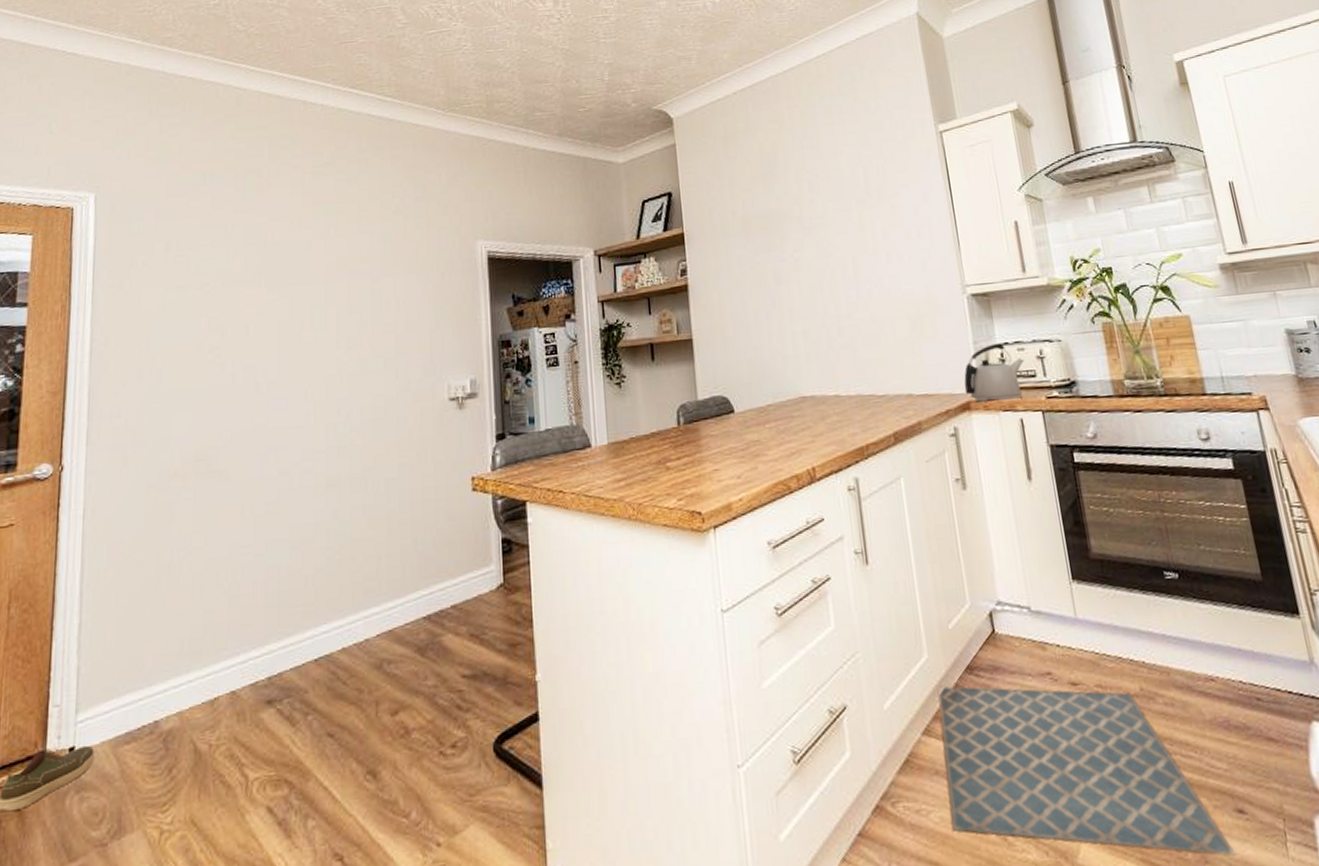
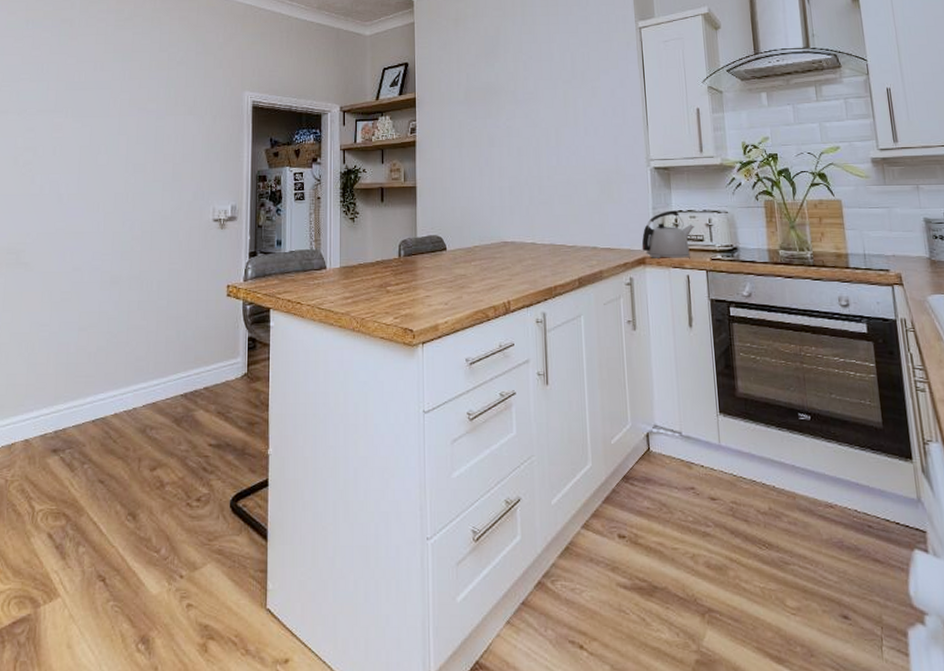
bath mat: present [937,685,1236,856] -> none [597,490,838,653]

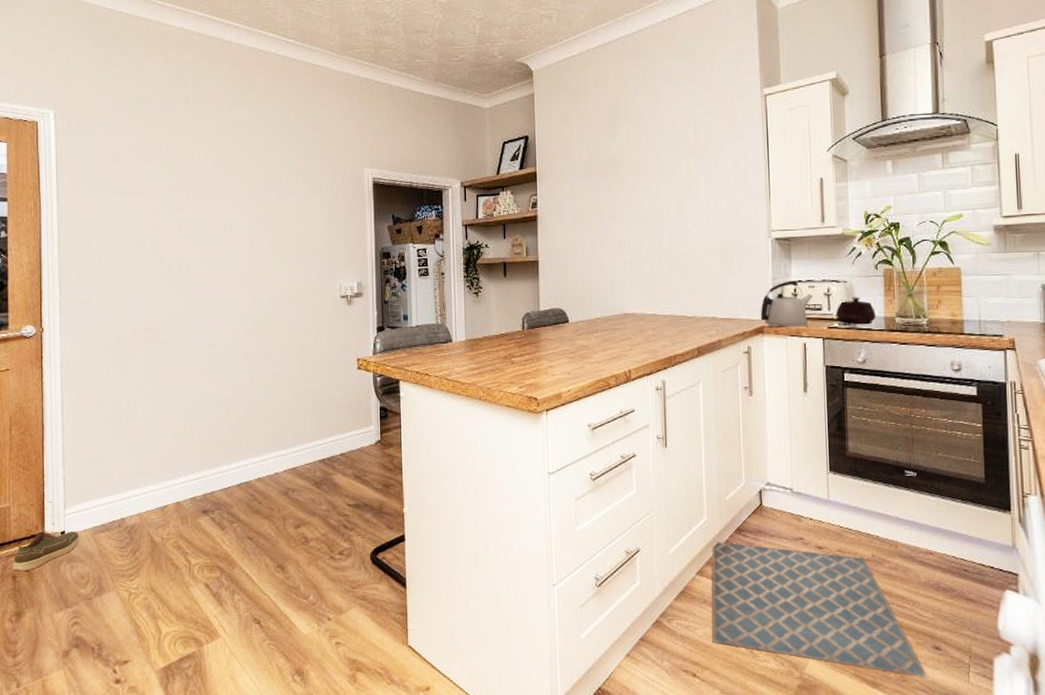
bath mat: none [597,490,838,653] -> present [711,541,928,678]
teapot: none [718,228,759,257] -> present [836,297,876,325]

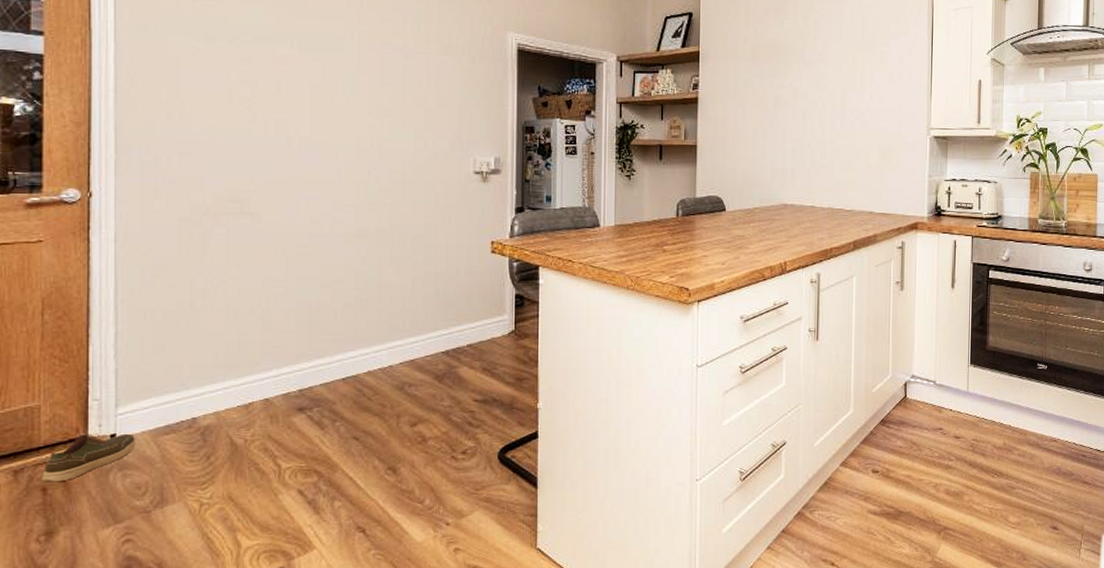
bath mat: present [711,541,928,678] -> none [852,432,1046,556]
kettle: present [760,280,813,328] -> none [915,179,965,225]
teapot: present [836,297,876,325] -> none [985,197,1021,225]

